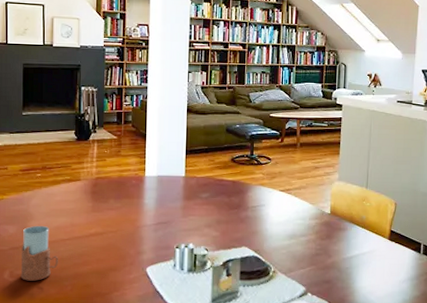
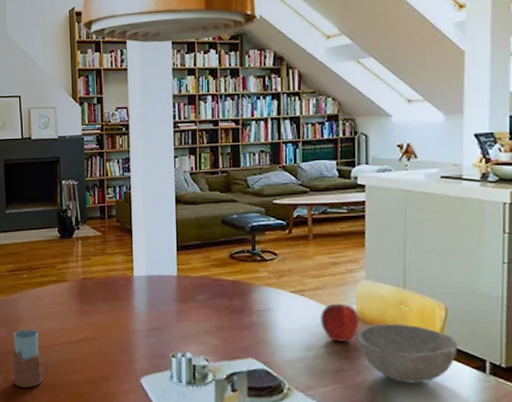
apple: none [302,200,332,231] -> present [321,303,359,342]
bowl: none [330,216,402,263] -> present [358,323,458,384]

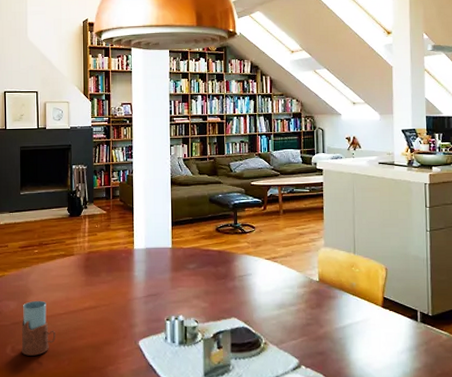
apple: present [321,303,359,342] -> none [290,267,321,300]
bowl: present [358,323,458,384] -> none [320,283,396,333]

